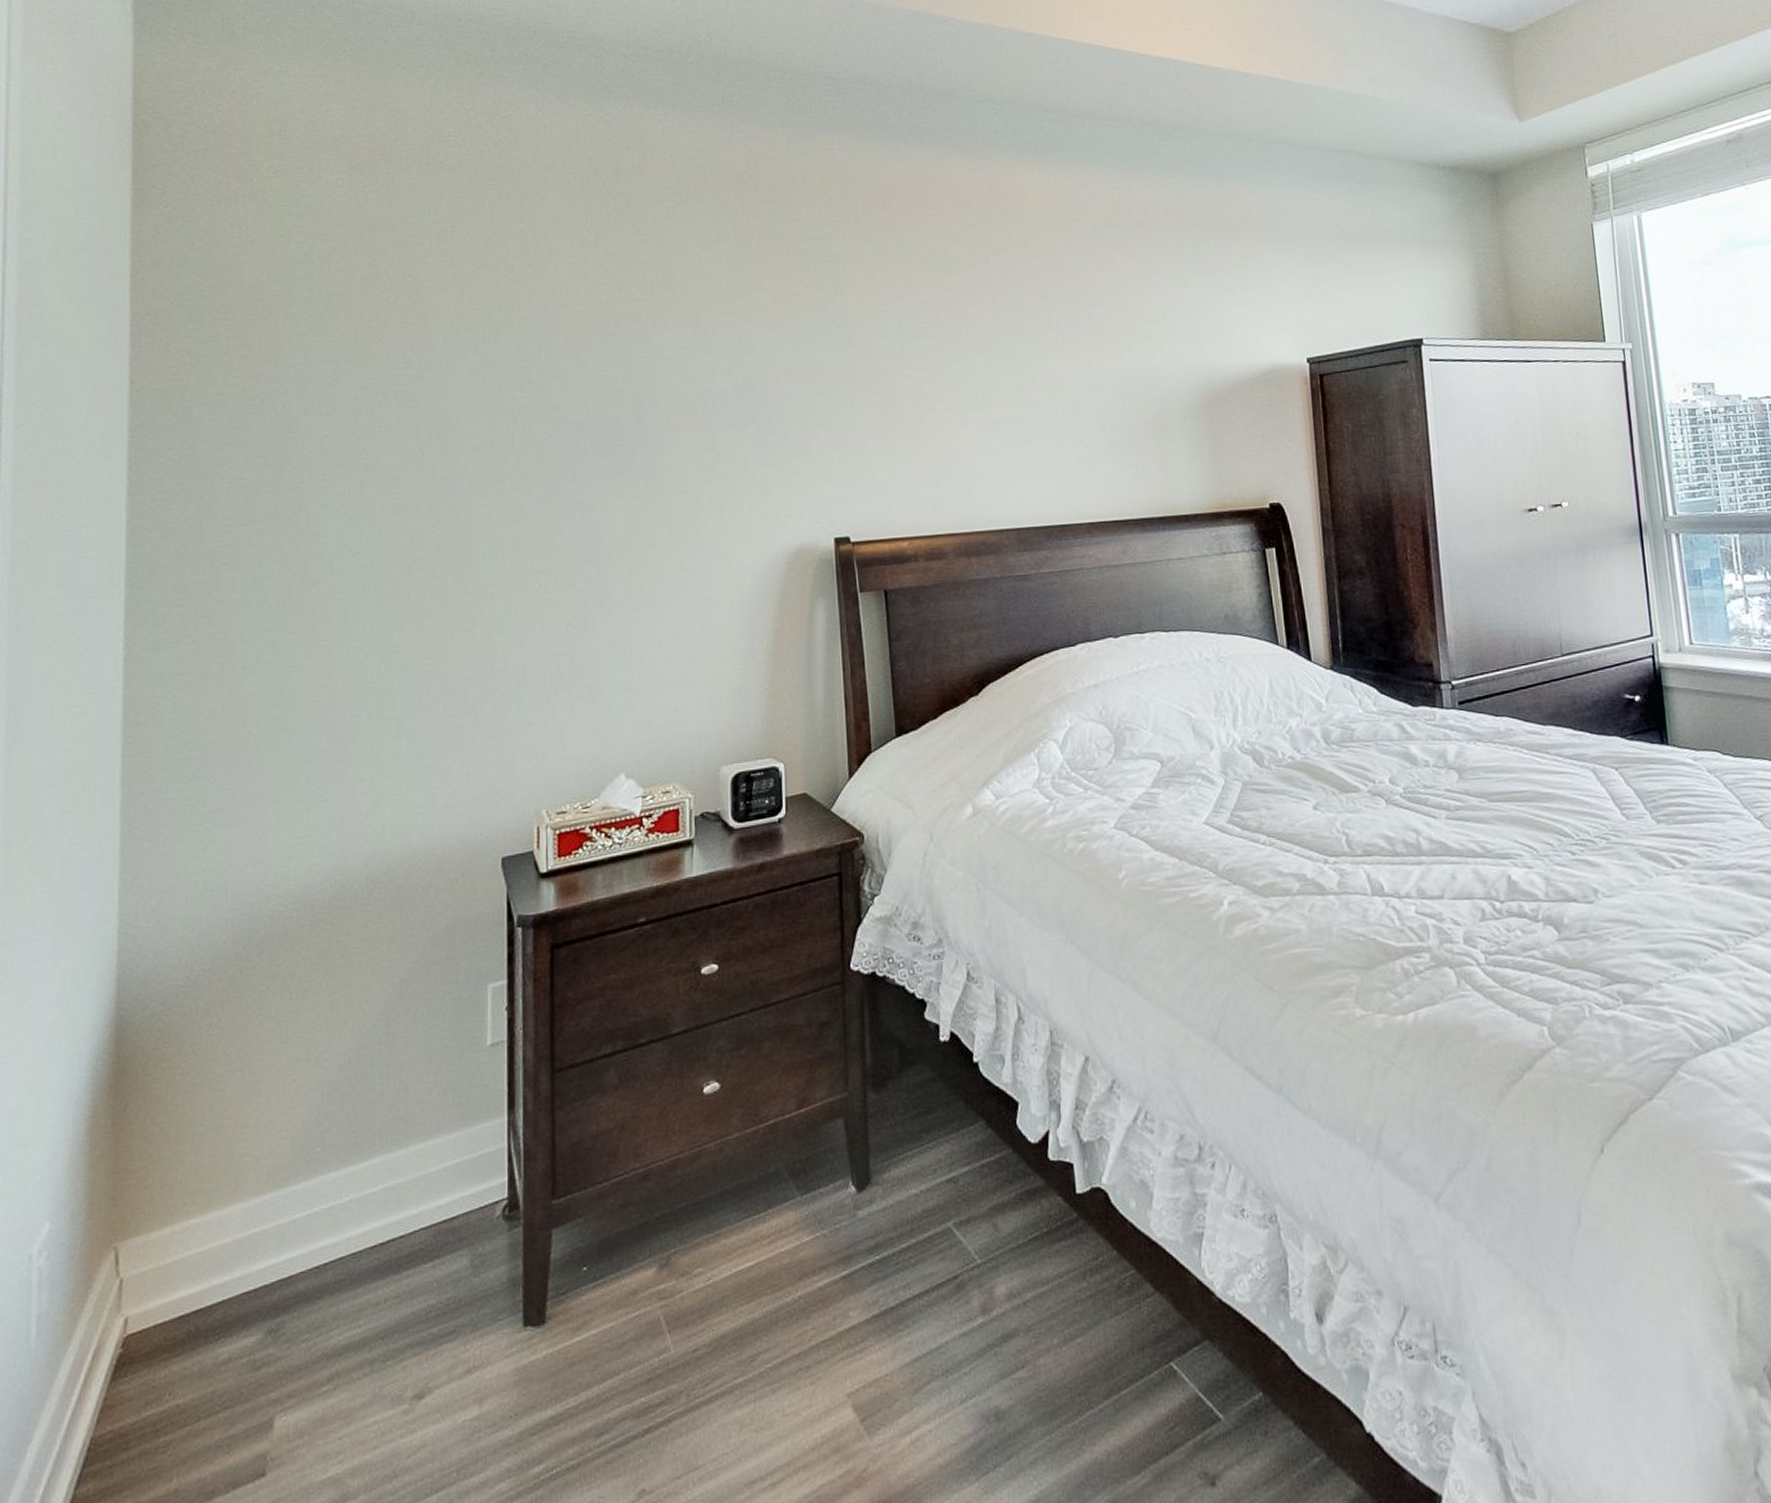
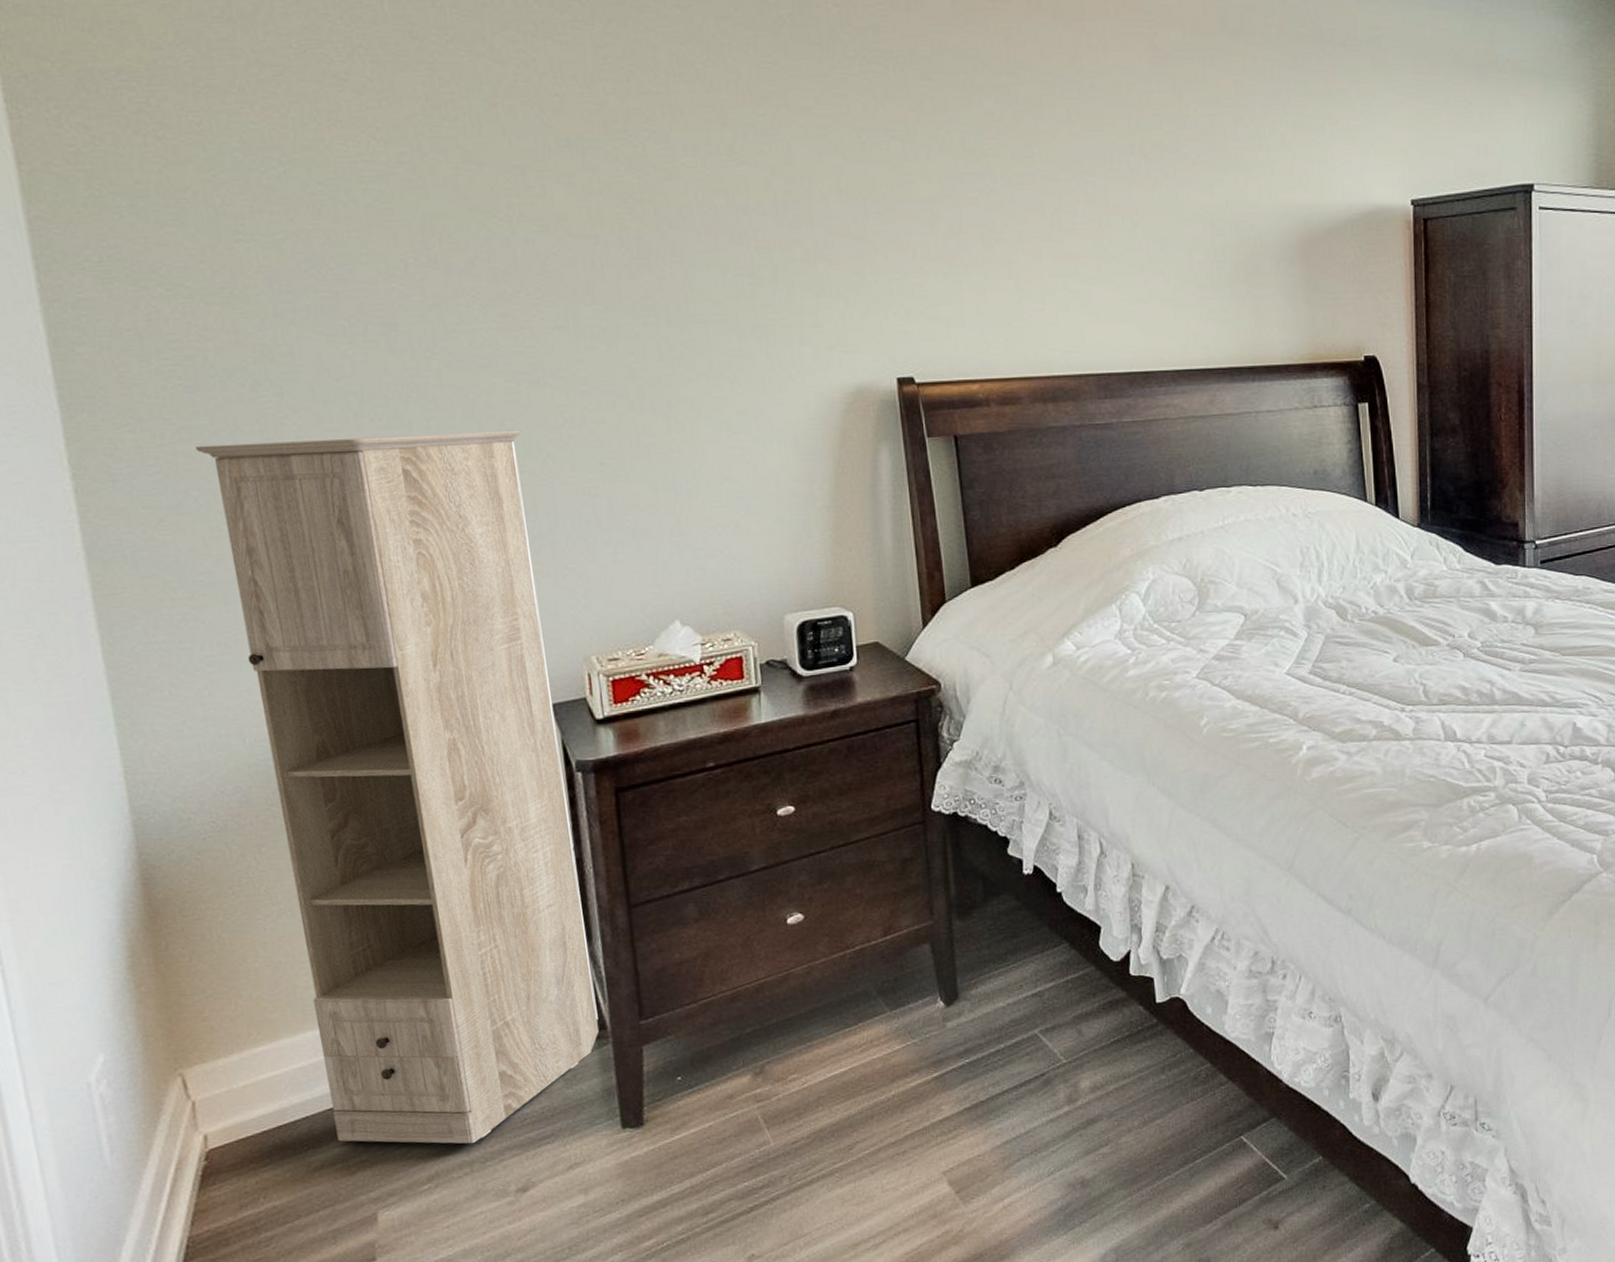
storage cabinet: none [228,595,512,1339] -> present [195,430,599,1144]

